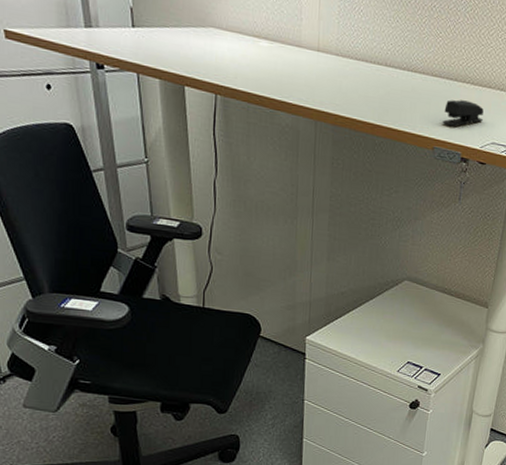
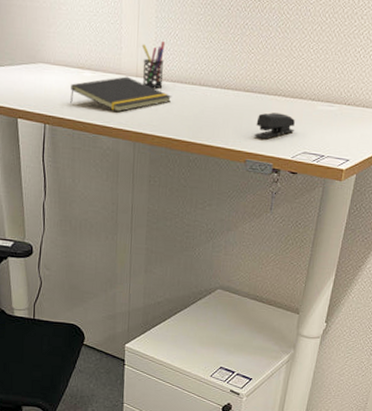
notepad: none [245,49,357,88] -> present [70,76,172,112]
pen holder: none [323,16,348,66] -> present [141,41,165,89]

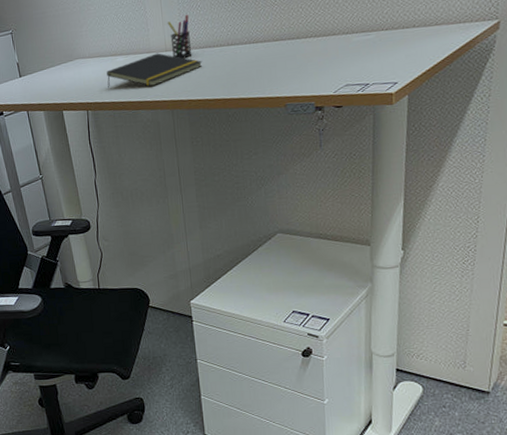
stapler: present [254,112,295,138] -> none [290,53,333,81]

